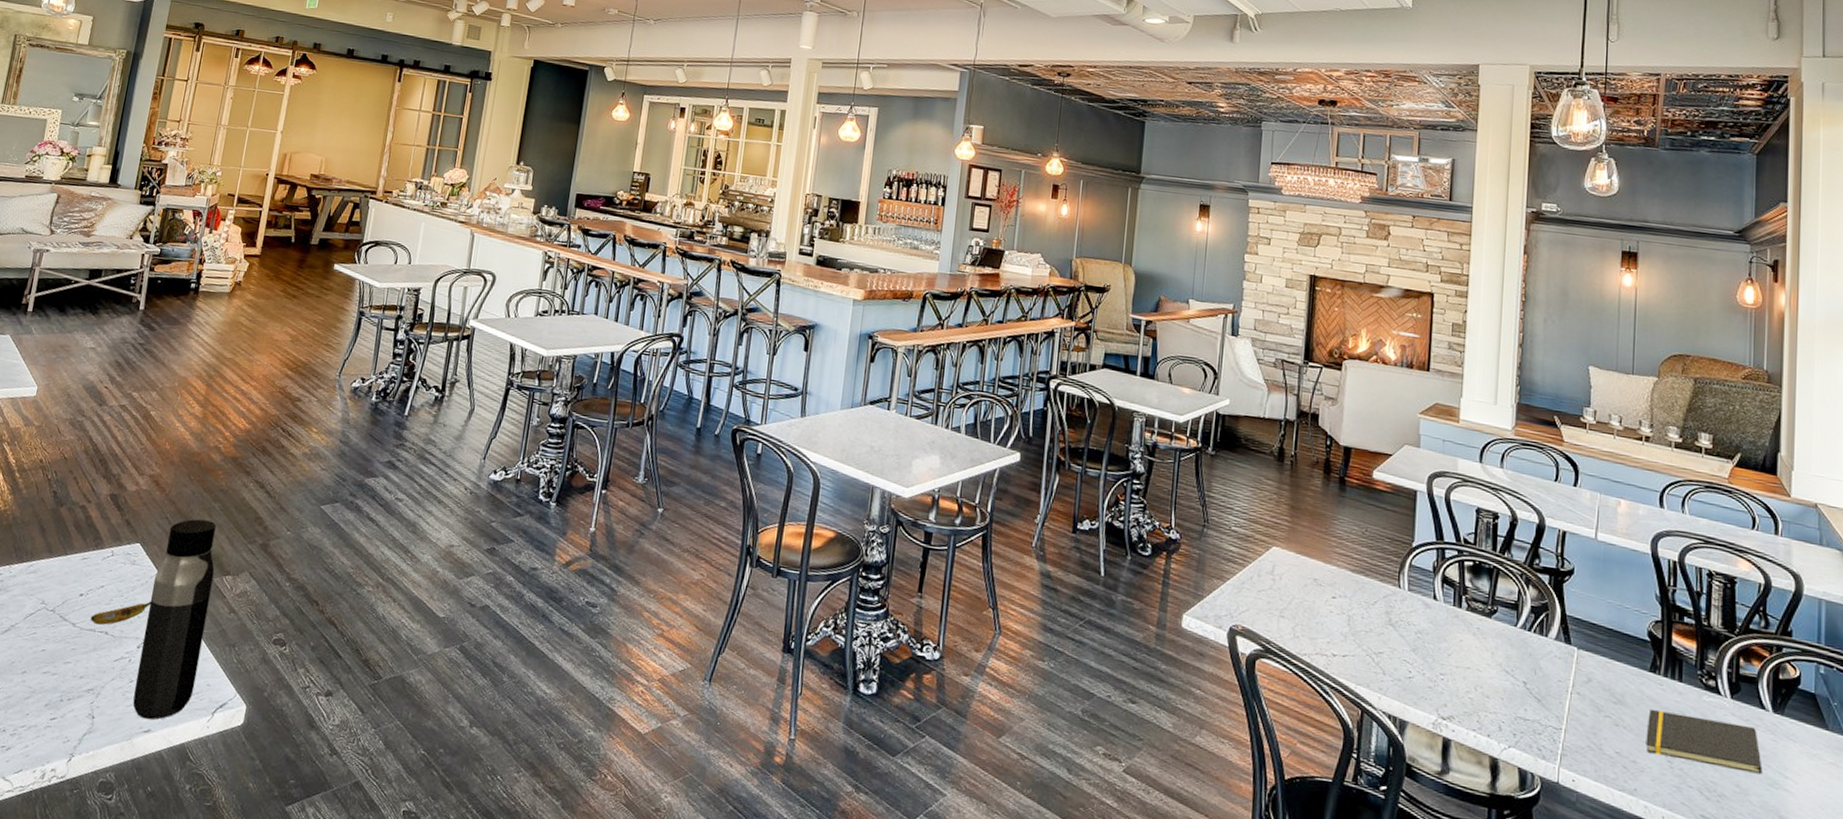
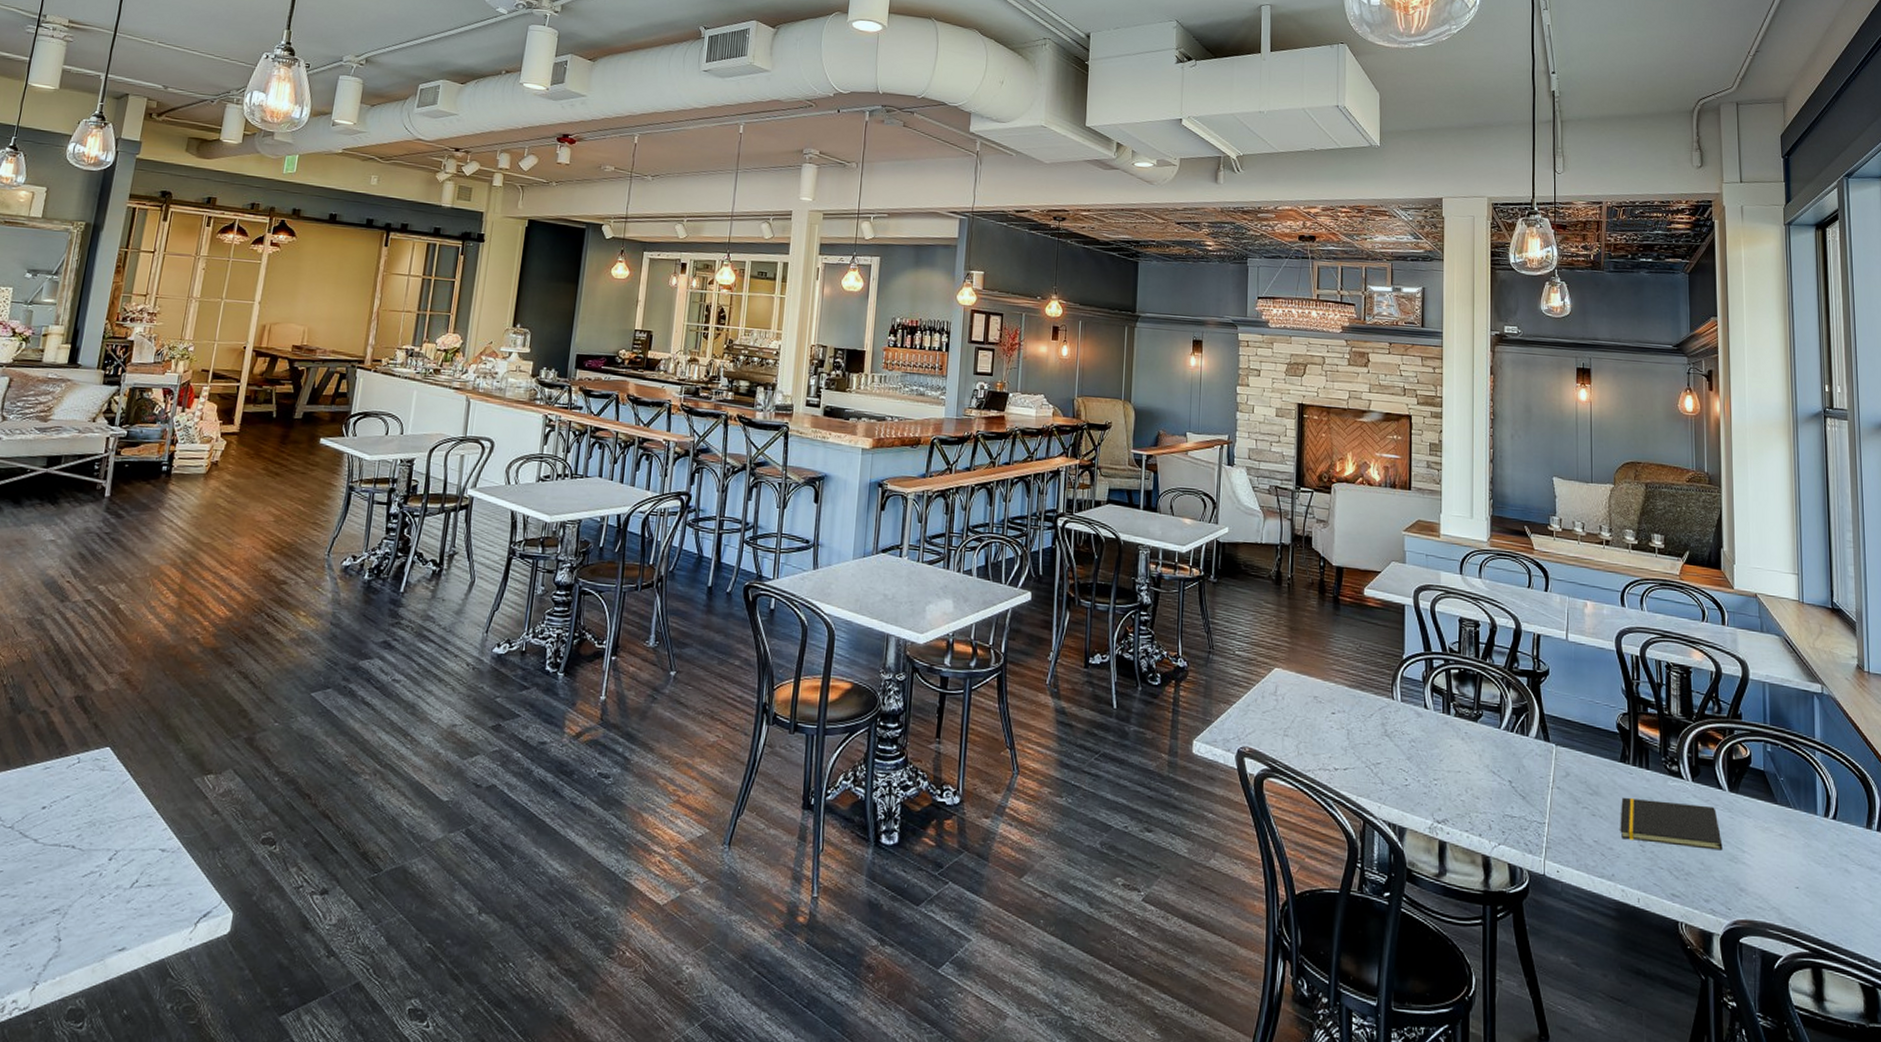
banana: present [90,601,151,626] -> none [54,808,124,840]
water bottle: present [133,519,216,720] -> none [105,716,195,937]

